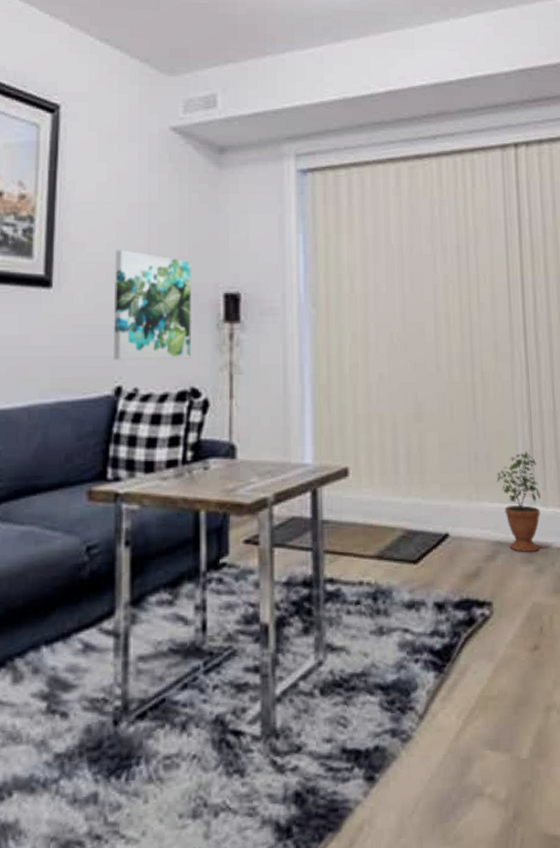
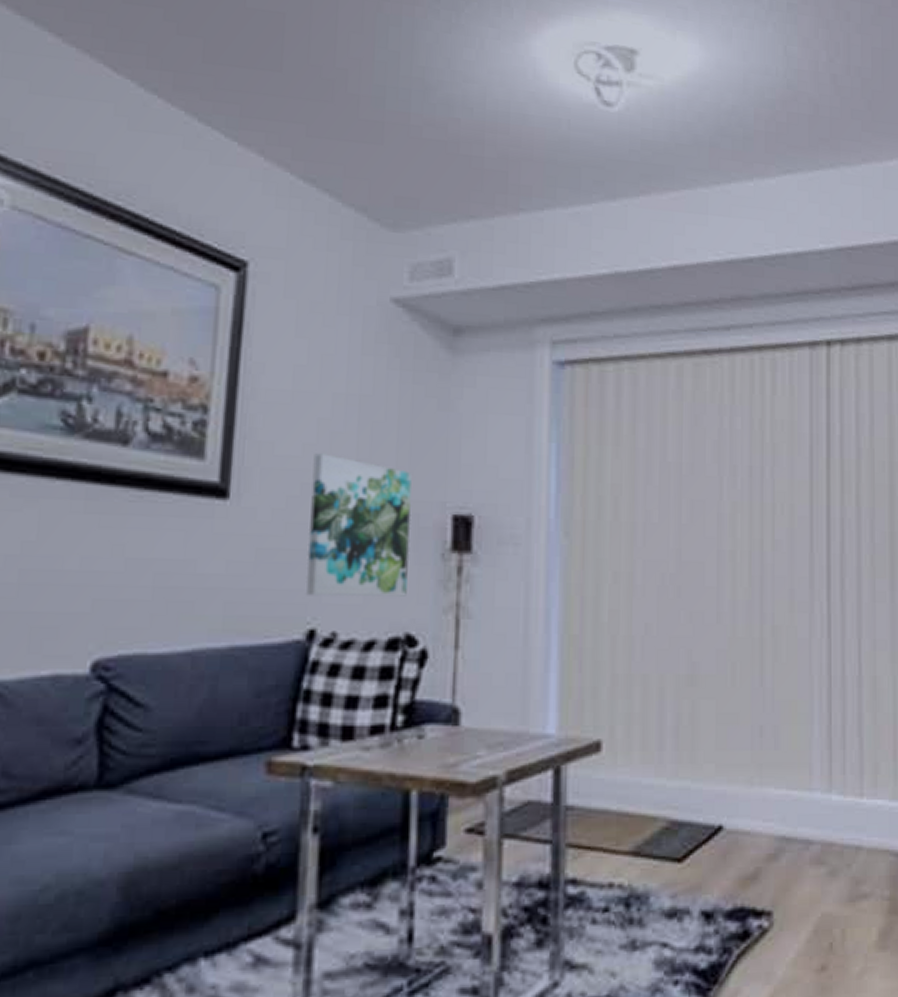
potted plant: present [496,450,541,553] -> none [784,725,838,852]

